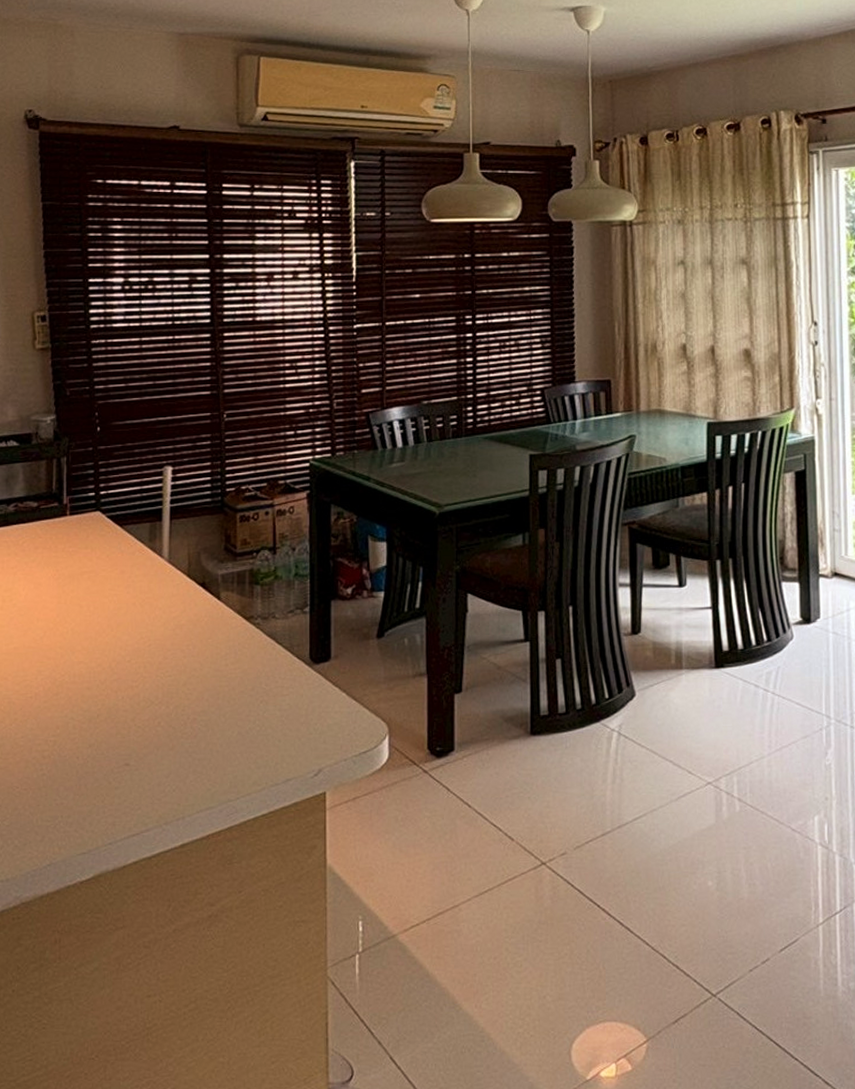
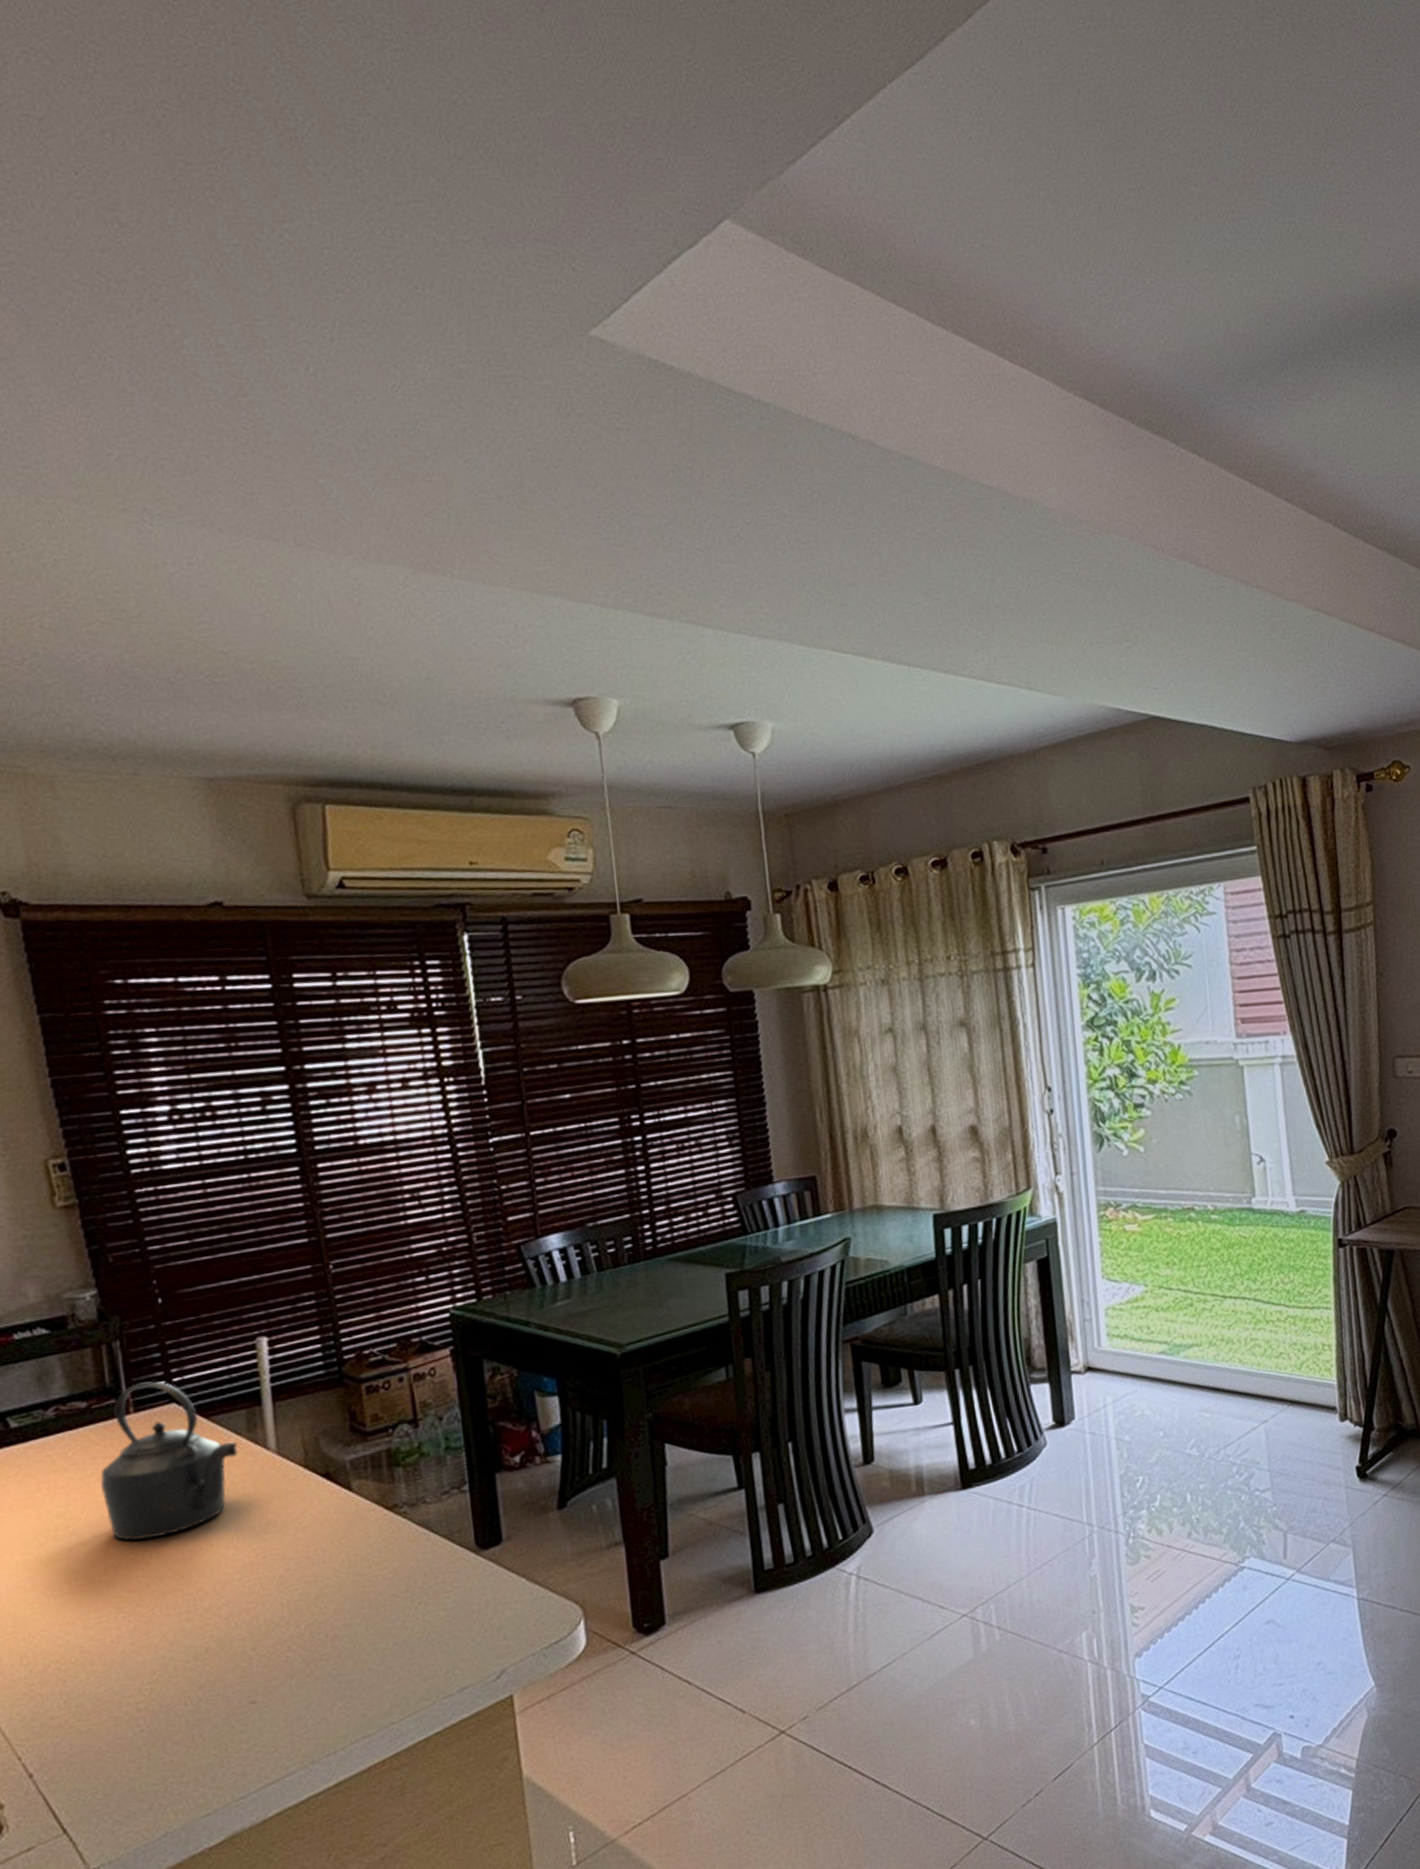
kettle: none [38,492,140,618] -> present [100,1381,238,1541]

